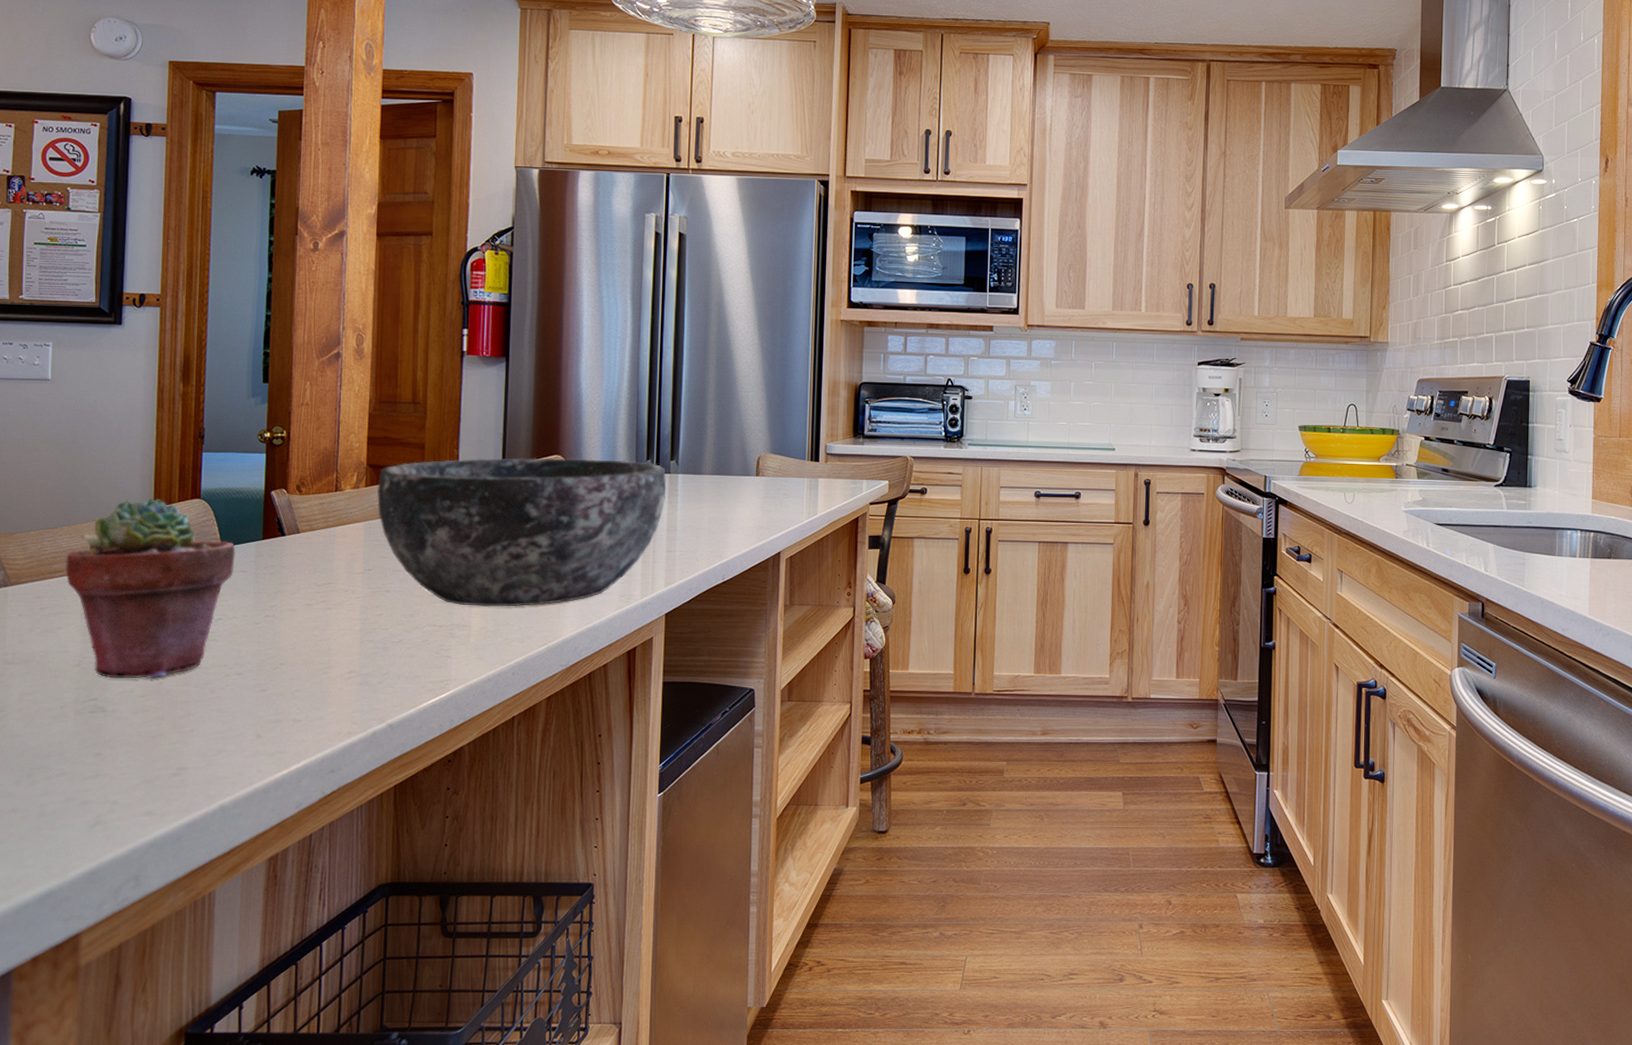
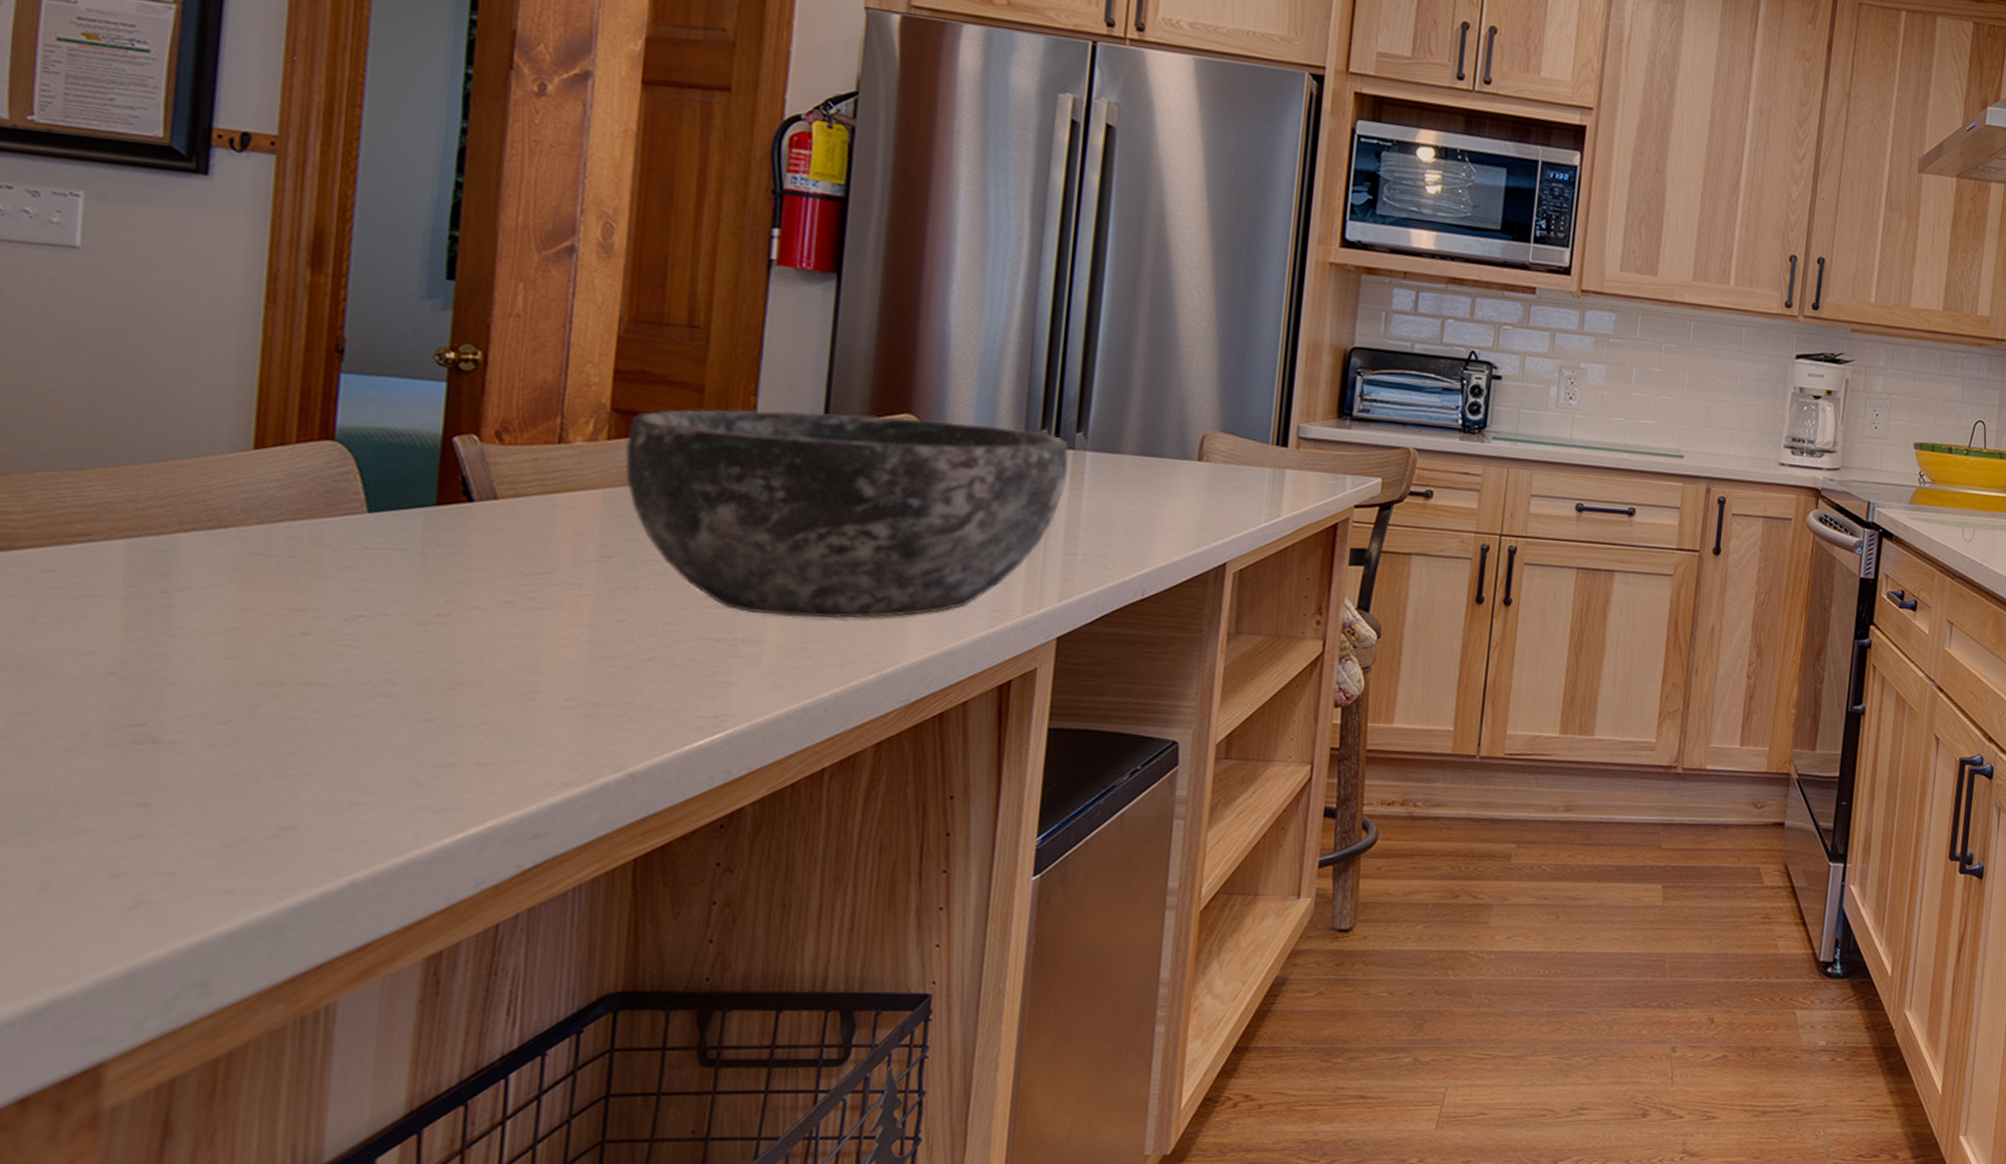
potted succulent: present [65,498,236,679] -> none [96,434,390,698]

